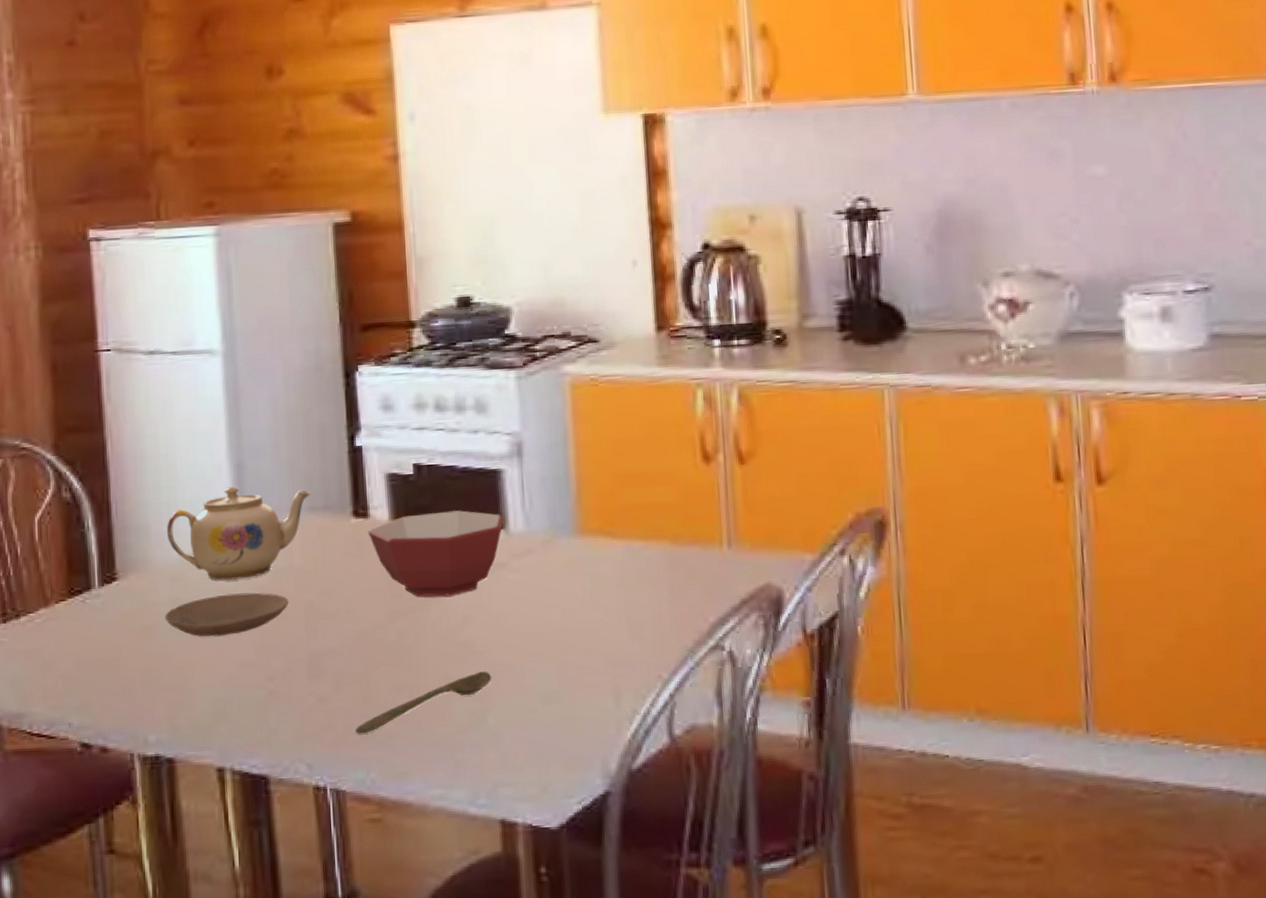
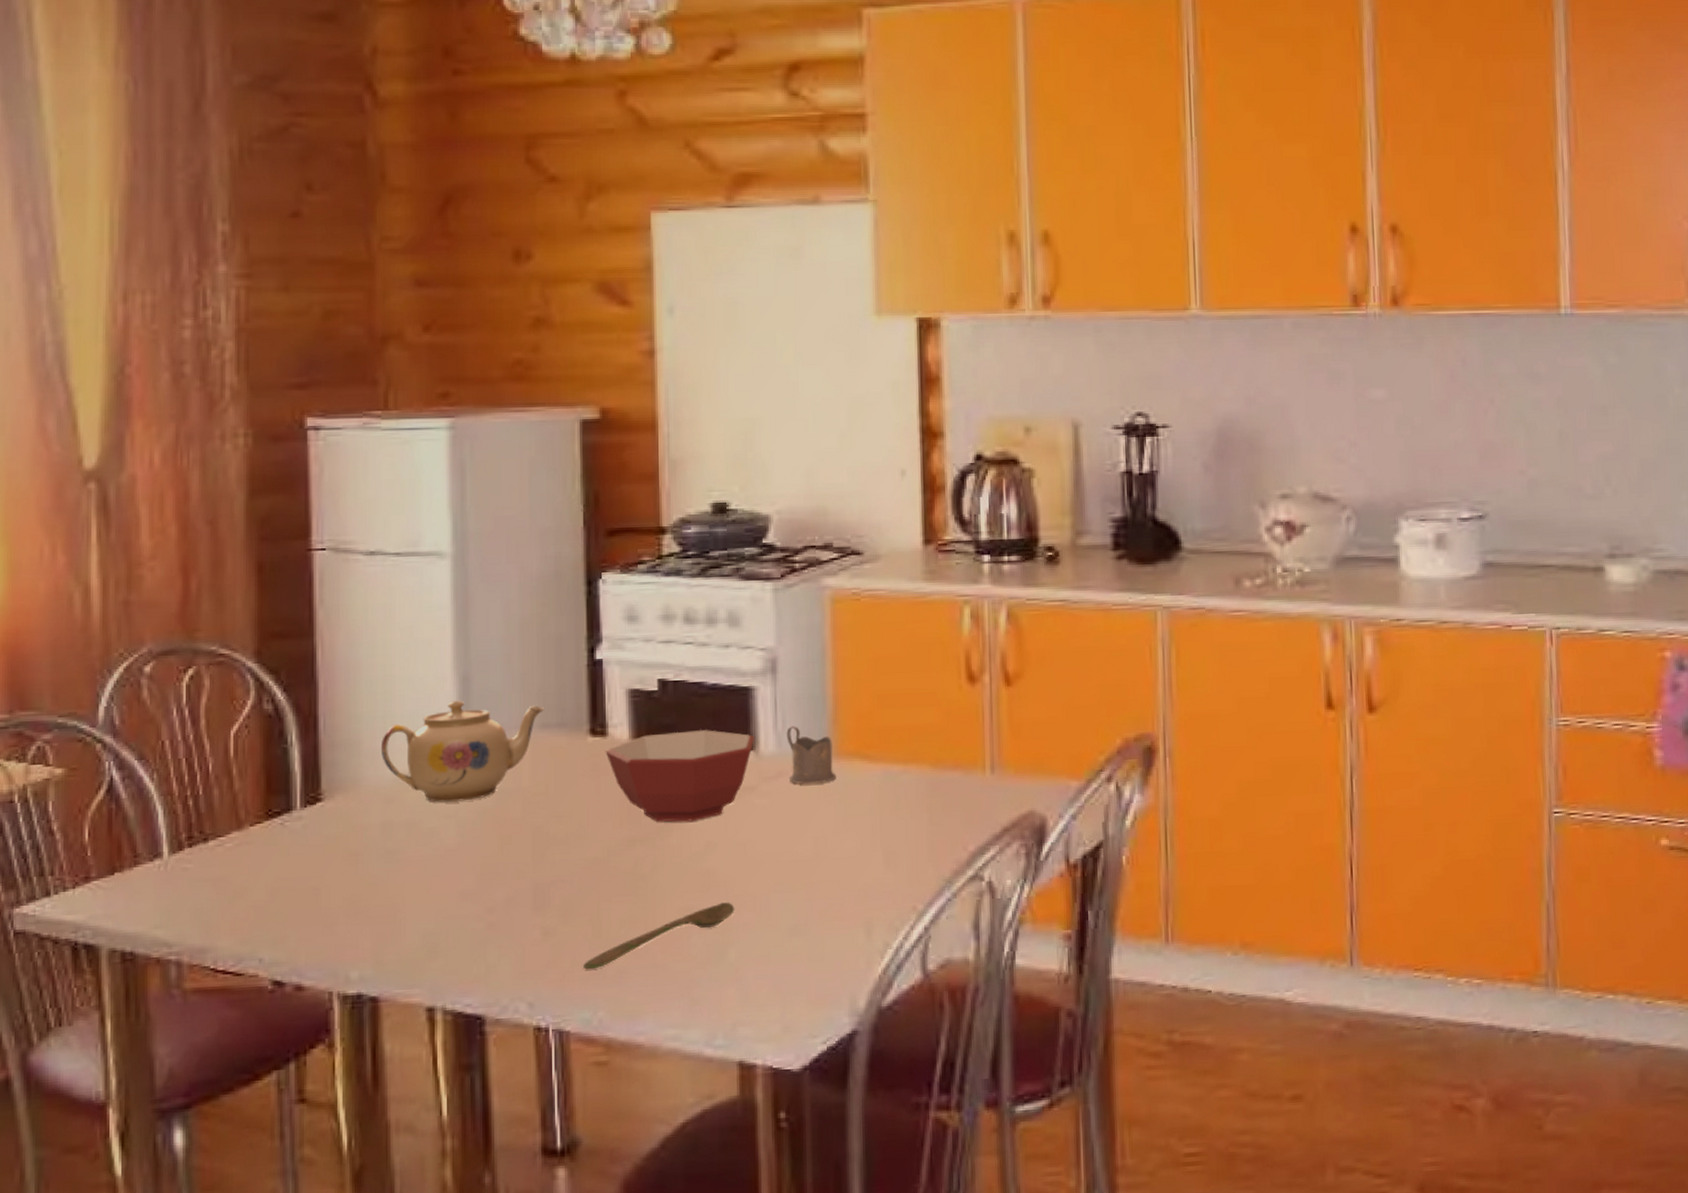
plate: present [164,592,289,637] -> none [374,816,515,864]
tea glass holder: none [533,506,582,561] -> present [786,726,837,785]

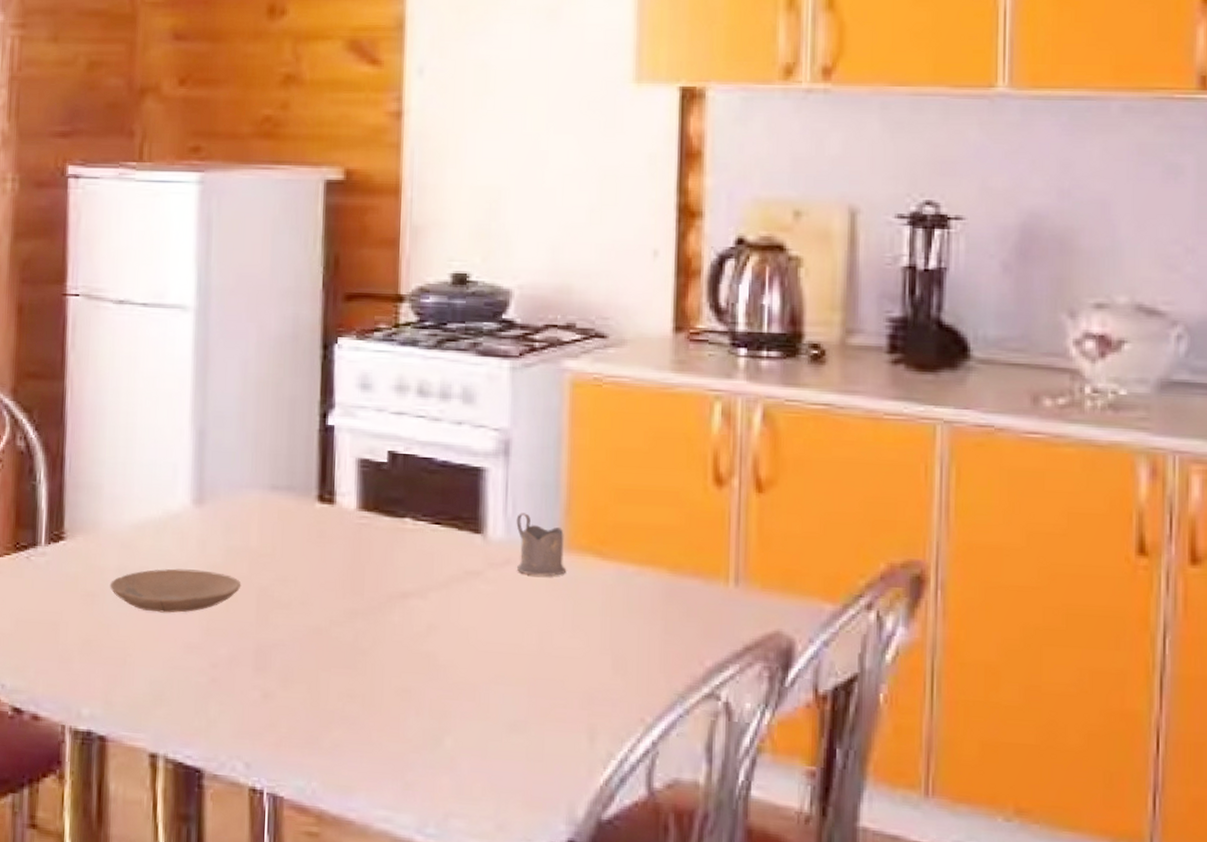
plate: none [374,816,515,864] -> present [109,568,241,613]
teapot: present [380,701,545,803] -> none [119,454,276,555]
spoon: present [583,902,735,970] -> none [300,688,454,738]
bowl: present [605,729,754,822] -> none [332,506,483,601]

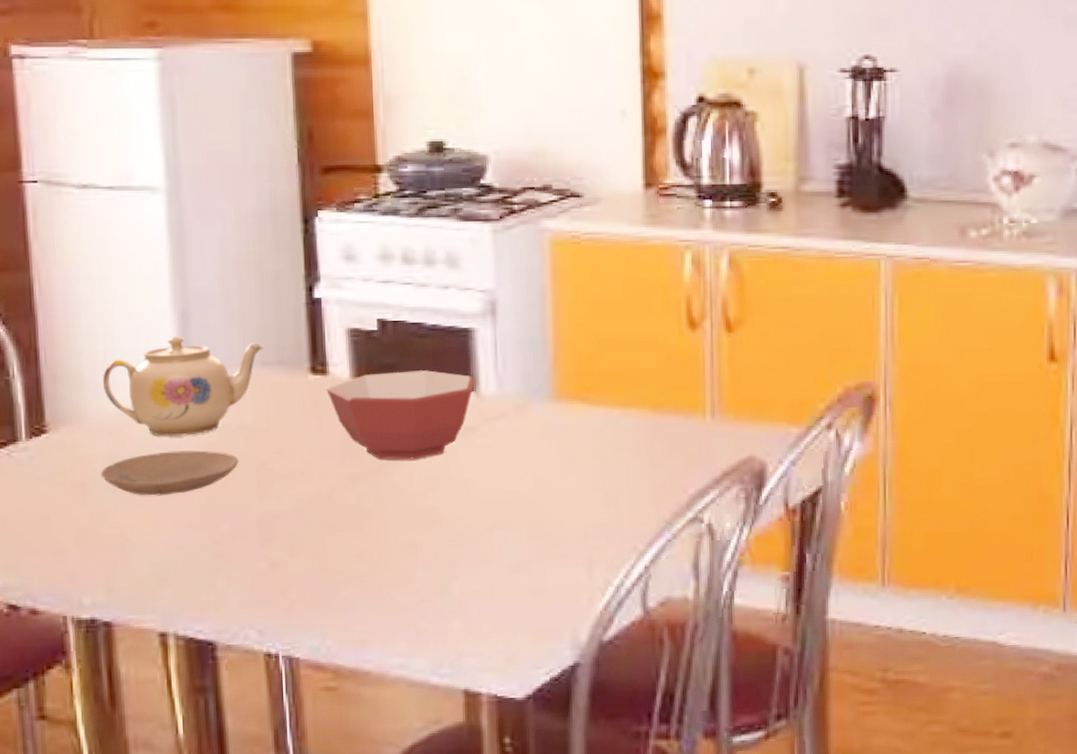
teapot: none [119,454,276,555] -> present [102,337,265,436]
bowl: none [332,506,483,601] -> present [326,369,475,460]
tea glass holder: present [516,513,567,577] -> none [507,368,558,426]

